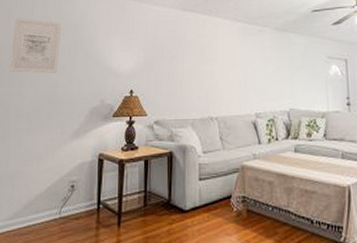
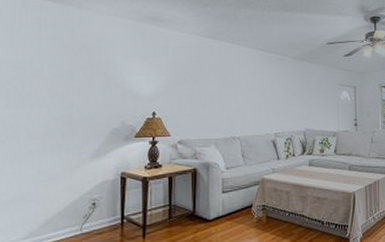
wall art: present [9,17,61,73] -> none [16,36,74,95]

